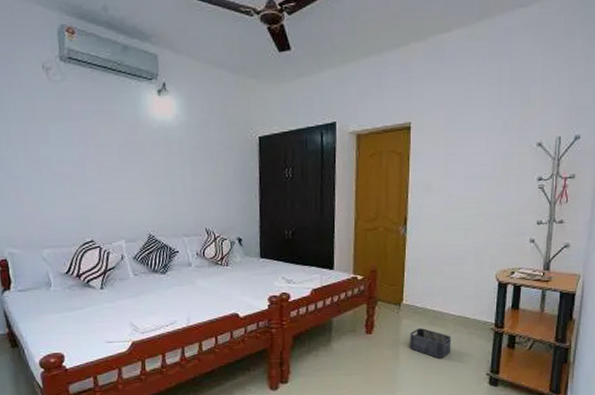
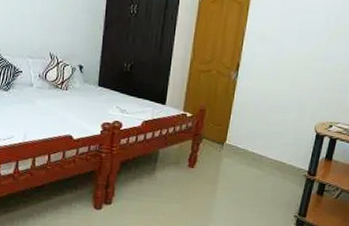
storage bin: present [410,328,452,358] -> none [227,168,267,197]

